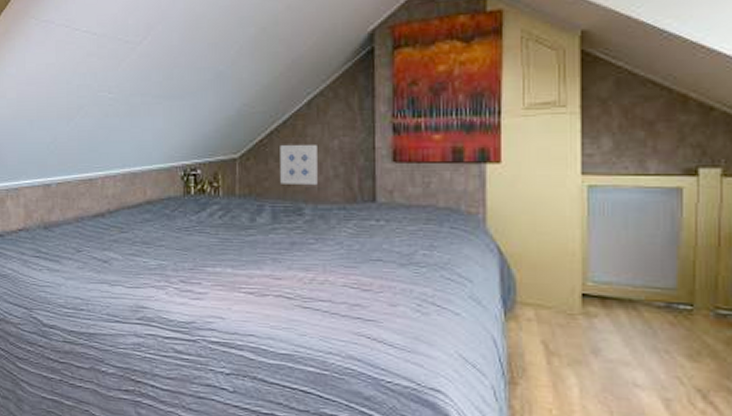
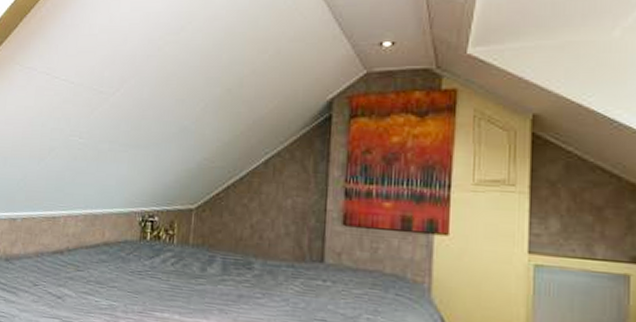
wall art: present [280,145,318,186] -> none [233,200,271,242]

